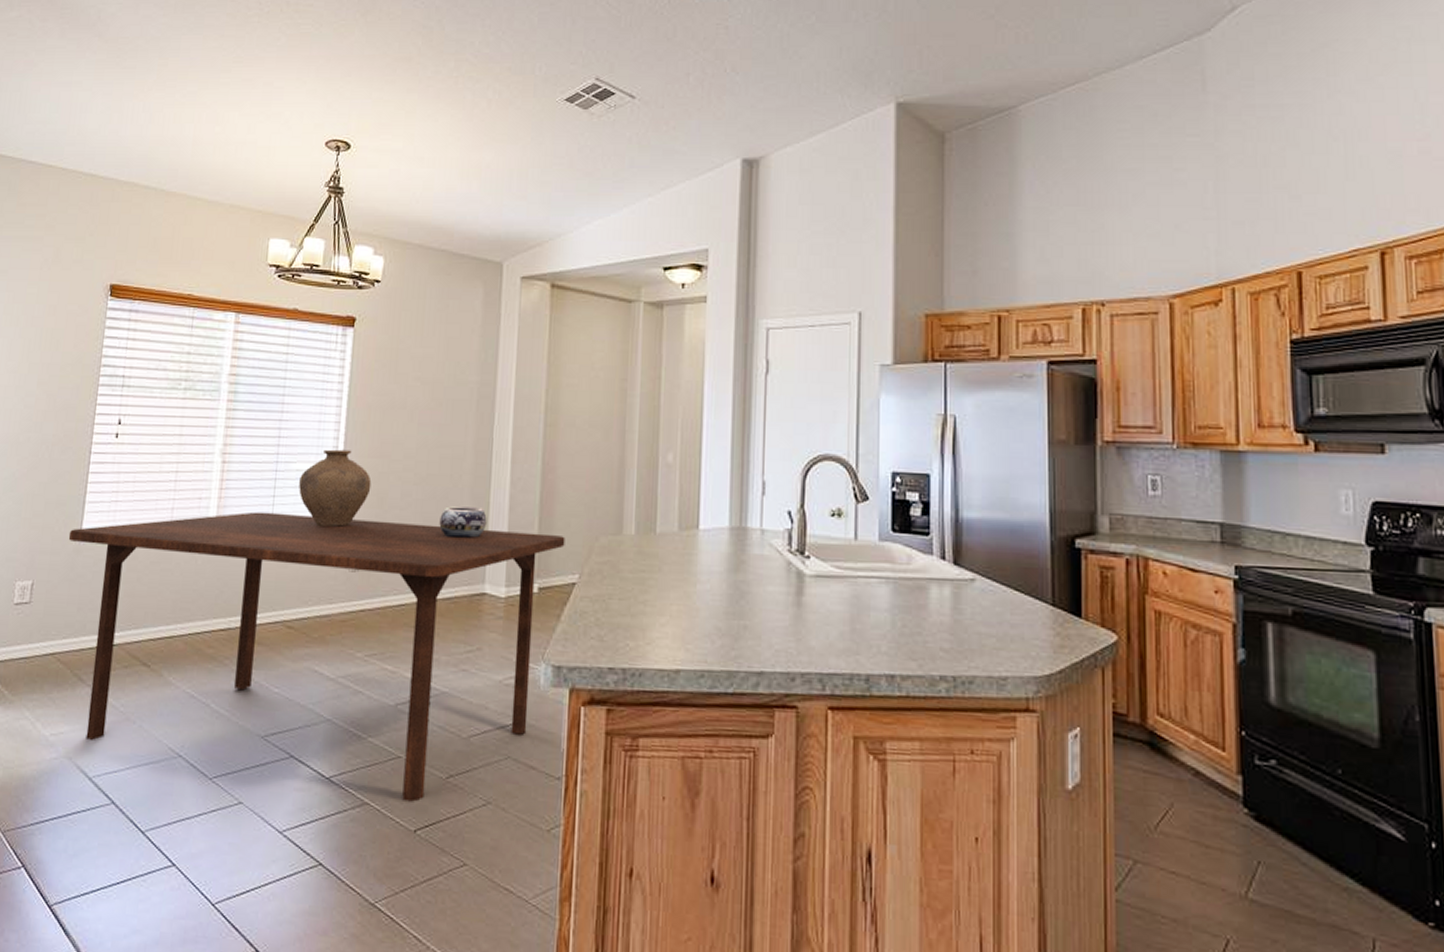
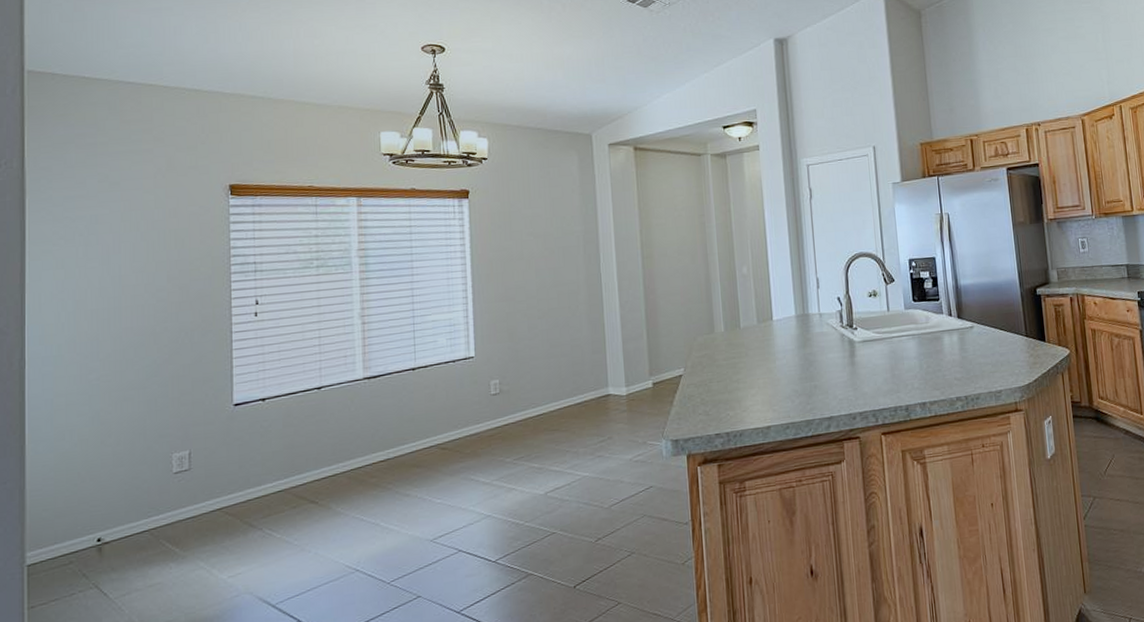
dining table: present [68,511,565,802] -> none [220,341,670,574]
vase: present [298,449,372,528] -> none [436,298,501,364]
decorative bowl: present [439,505,487,539] -> none [564,328,604,356]

